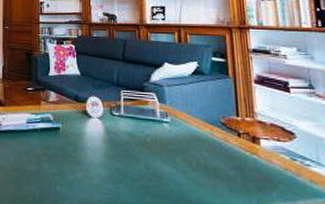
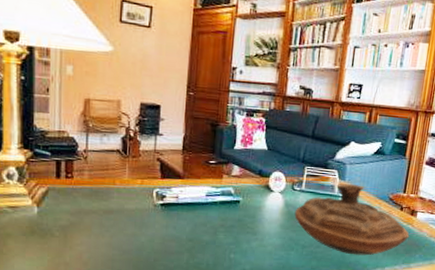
decorative bowl: none [117,107,258,192] -> present [294,184,410,256]

